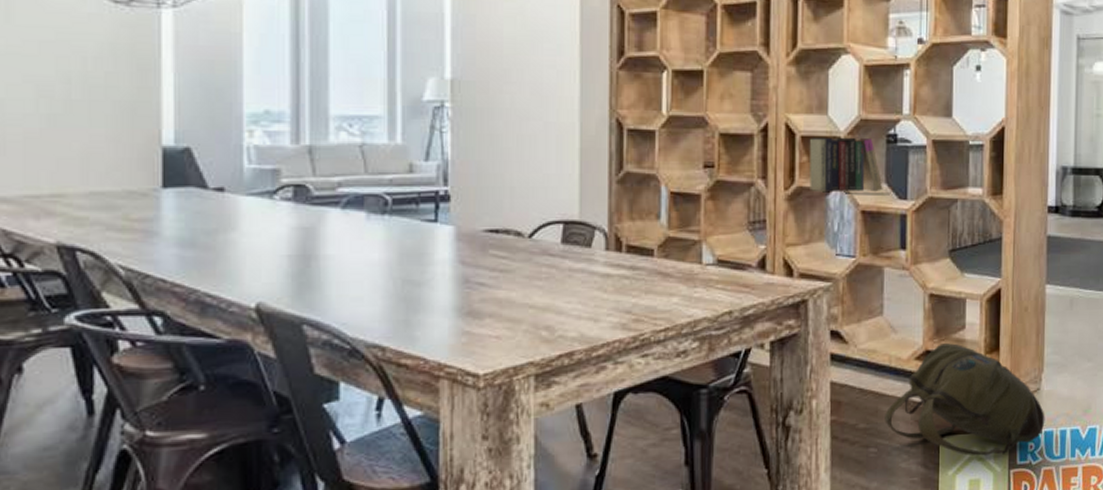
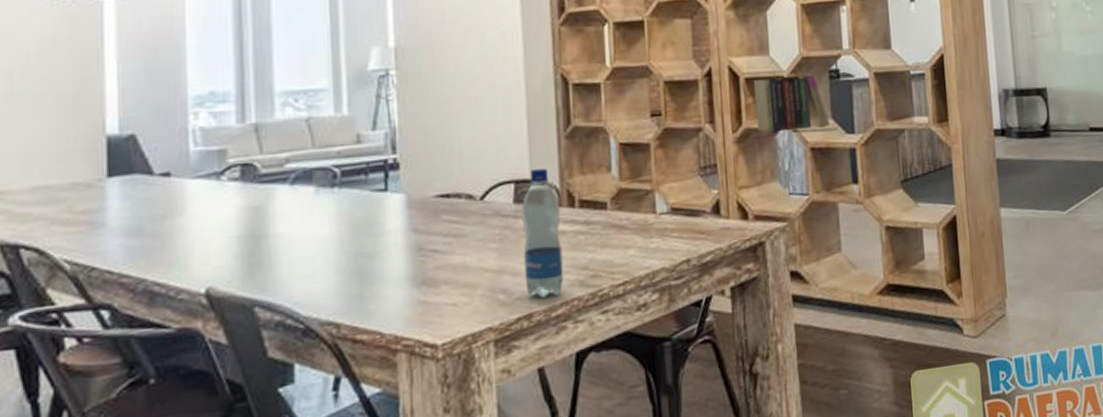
bottle: none [568,210,607,338] -> present [521,168,564,298]
backpack: present [885,343,1045,456] -> none [852,275,1014,390]

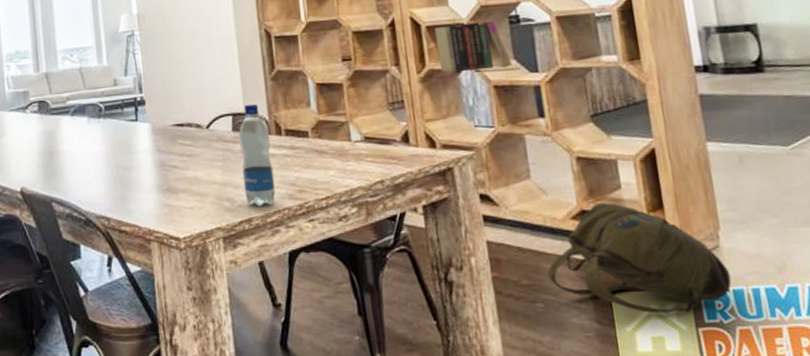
backpack: none [852,275,1014,390] -> present [547,203,732,314]

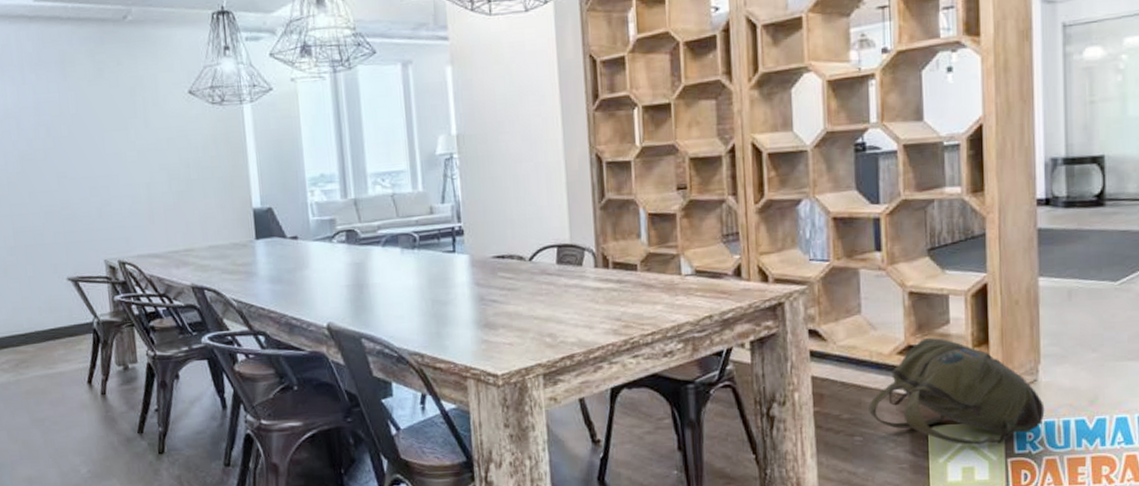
bottle: present [238,104,276,207] -> none [563,234,600,343]
books: present [435,20,513,73] -> none [777,148,854,204]

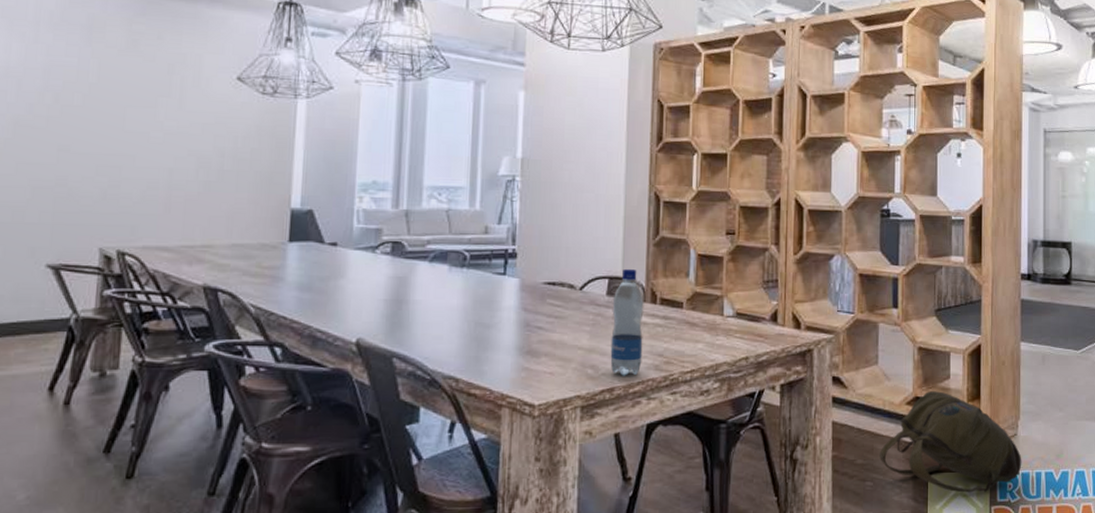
bottle: none [563,234,600,343] -> present [610,268,644,376]

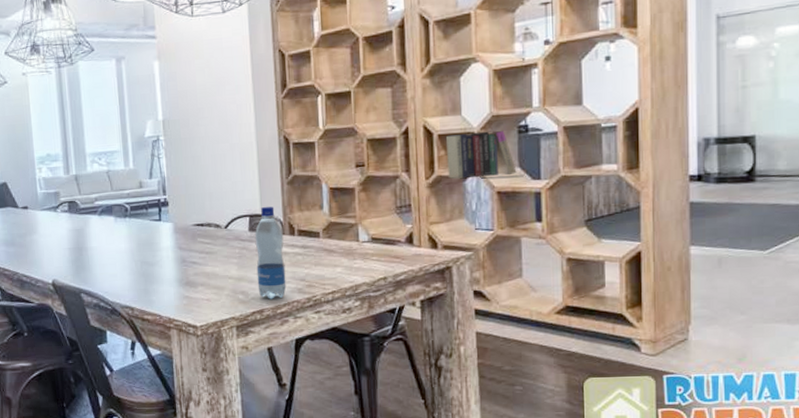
books: none [815,211,878,259] -> present [446,130,517,179]
backpack: present [879,391,1022,493] -> none [528,300,694,396]

